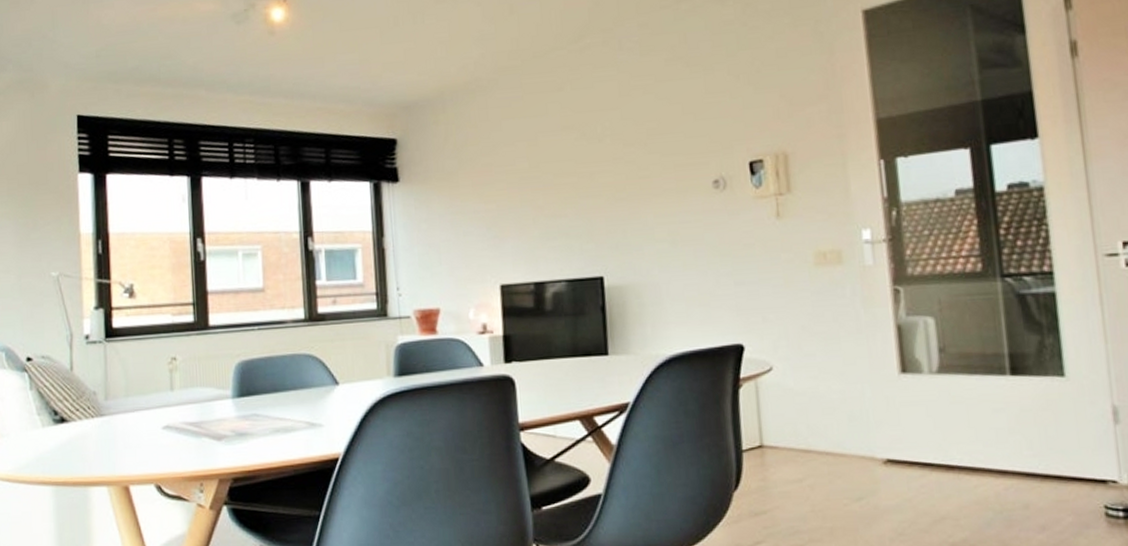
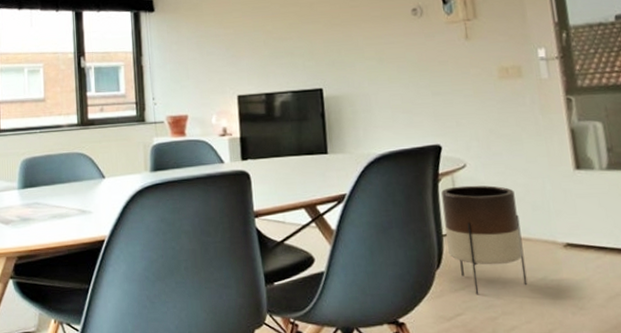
planter: none [742,392,840,520] -> present [441,185,528,295]

